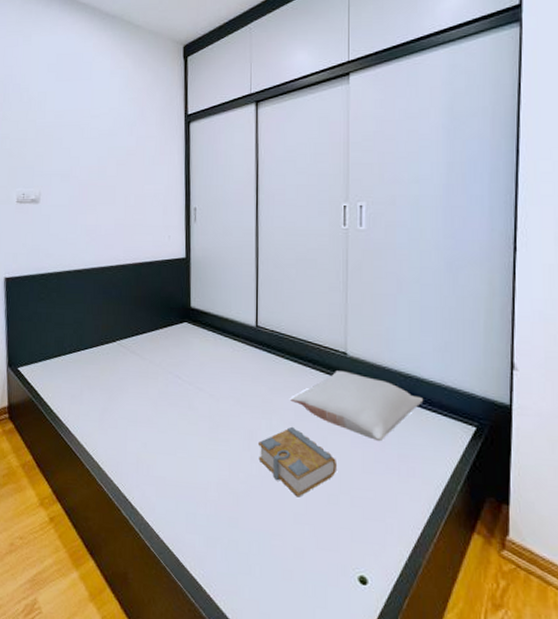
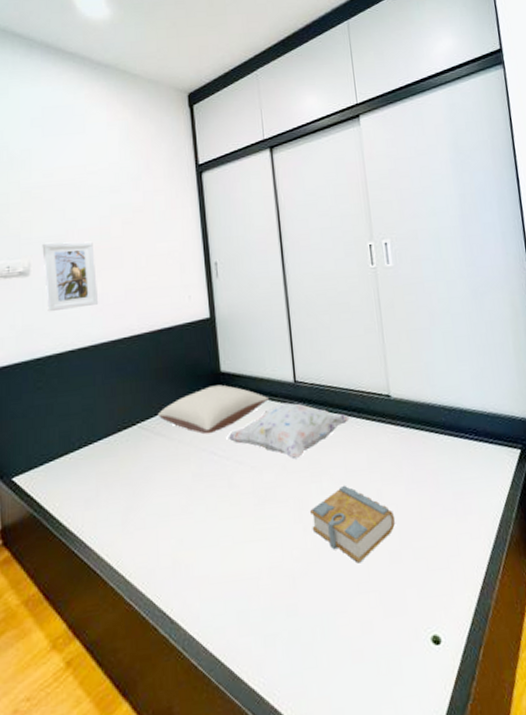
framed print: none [50,176,93,236] -> present [42,241,98,312]
pillow: none [134,318,232,360] -> present [157,384,270,435]
decorative pillow: none [190,344,306,396] -> present [226,402,351,460]
pillow: present [290,371,424,442] -> none [339,414,470,484]

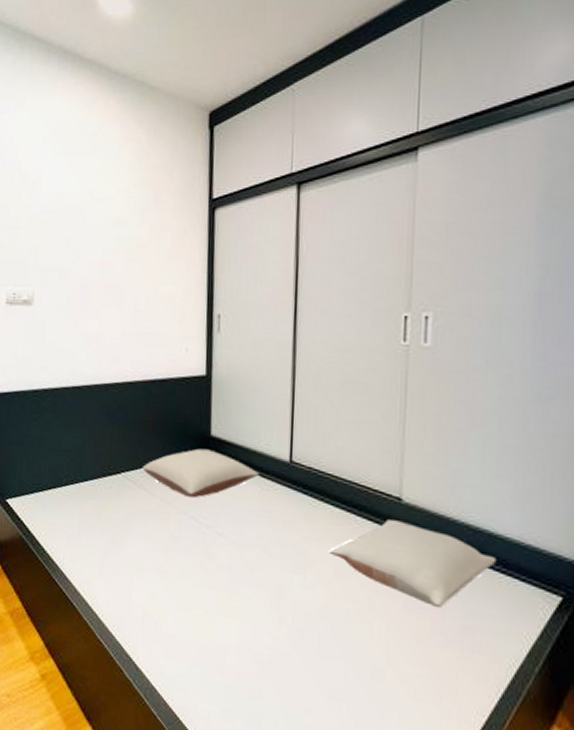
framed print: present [42,241,98,312] -> none [46,272,95,345]
decorative pillow: present [226,402,351,460] -> none [209,482,350,545]
book: present [310,485,396,563] -> none [288,584,385,669]
pillow: none [339,414,470,484] -> present [329,519,497,609]

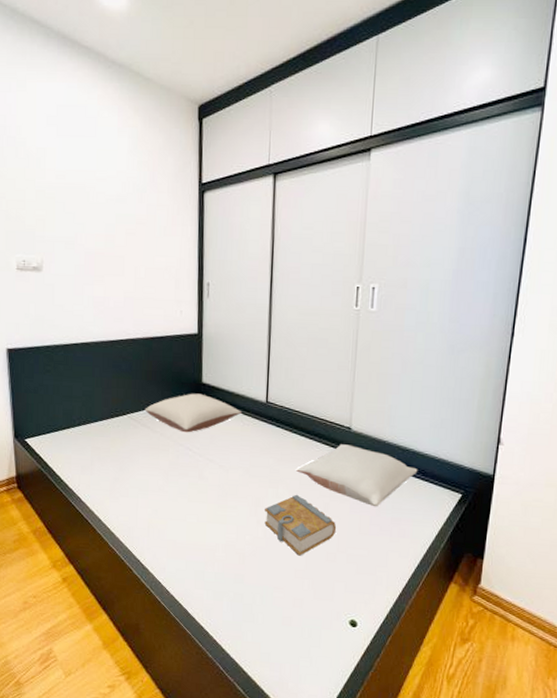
book: none [288,584,385,669] -> present [264,494,337,556]

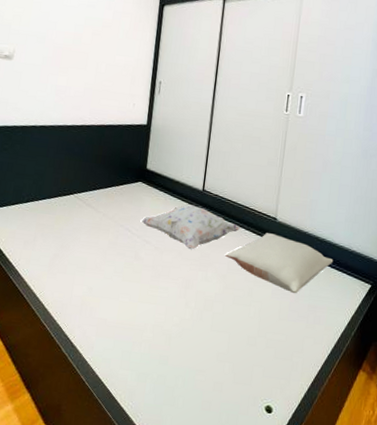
pillow: present [145,393,243,433] -> none [91,178,181,215]
decorative pillow: none [201,418,312,466] -> present [140,204,241,250]
book: present [264,494,337,556] -> none [192,278,259,339]

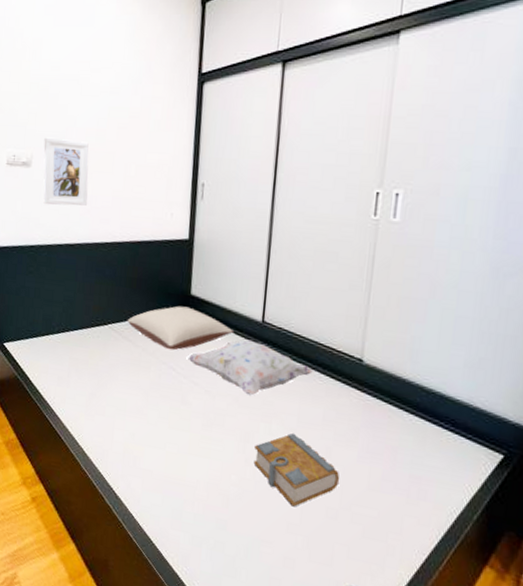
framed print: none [22,36,66,94] -> present [43,137,89,206]
pillow: none [91,178,181,215] -> present [127,306,235,351]
book: none [192,278,259,339] -> present [253,433,340,507]
pillow: present [225,233,334,294] -> none [294,378,446,459]

